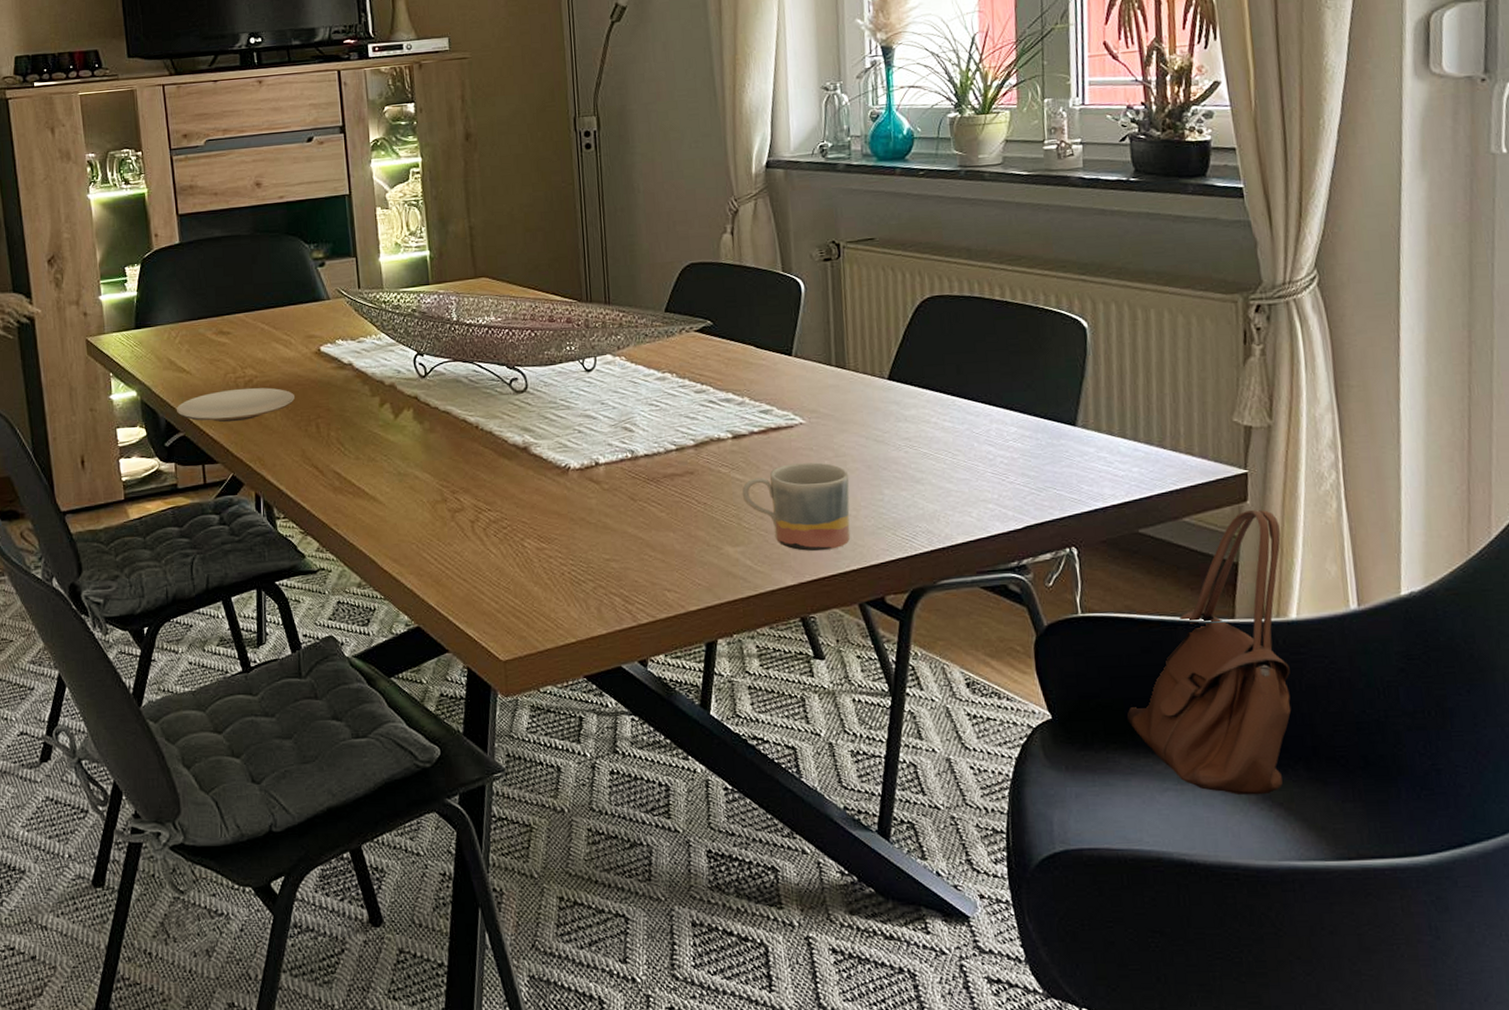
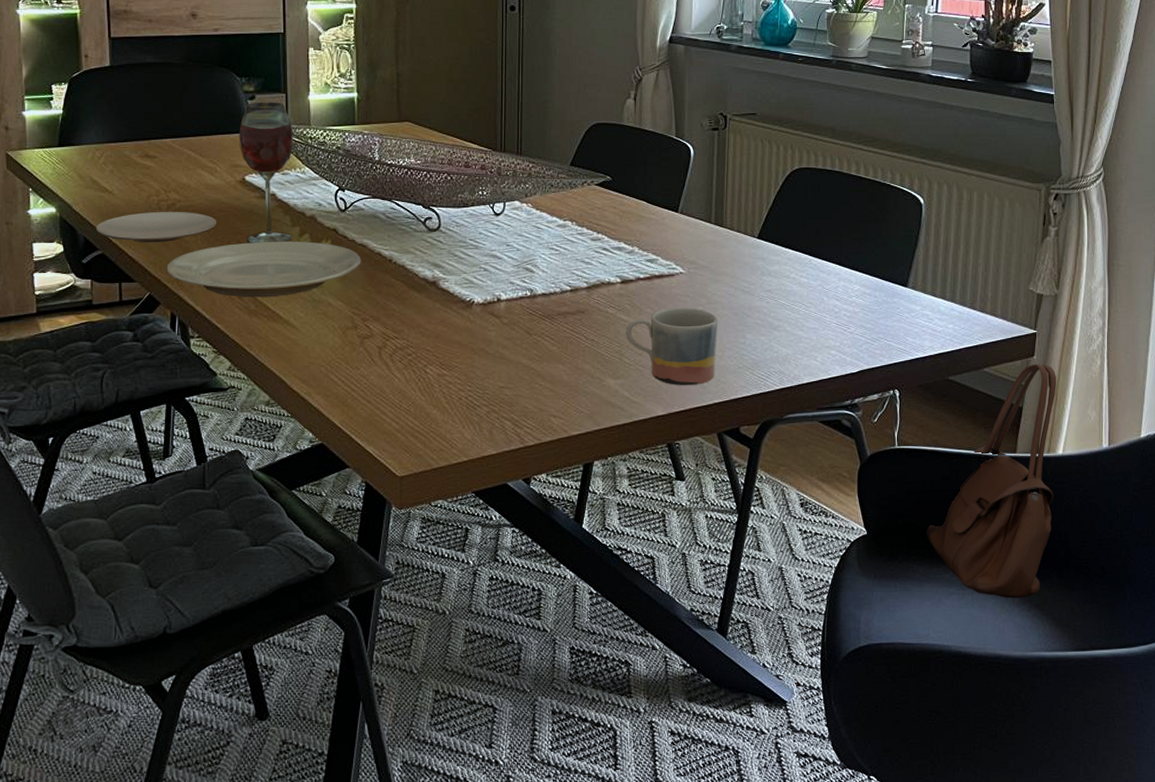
plate: none [248,411,446,474] -> present [166,241,361,298]
wineglass: none [311,267,372,417] -> present [239,102,293,243]

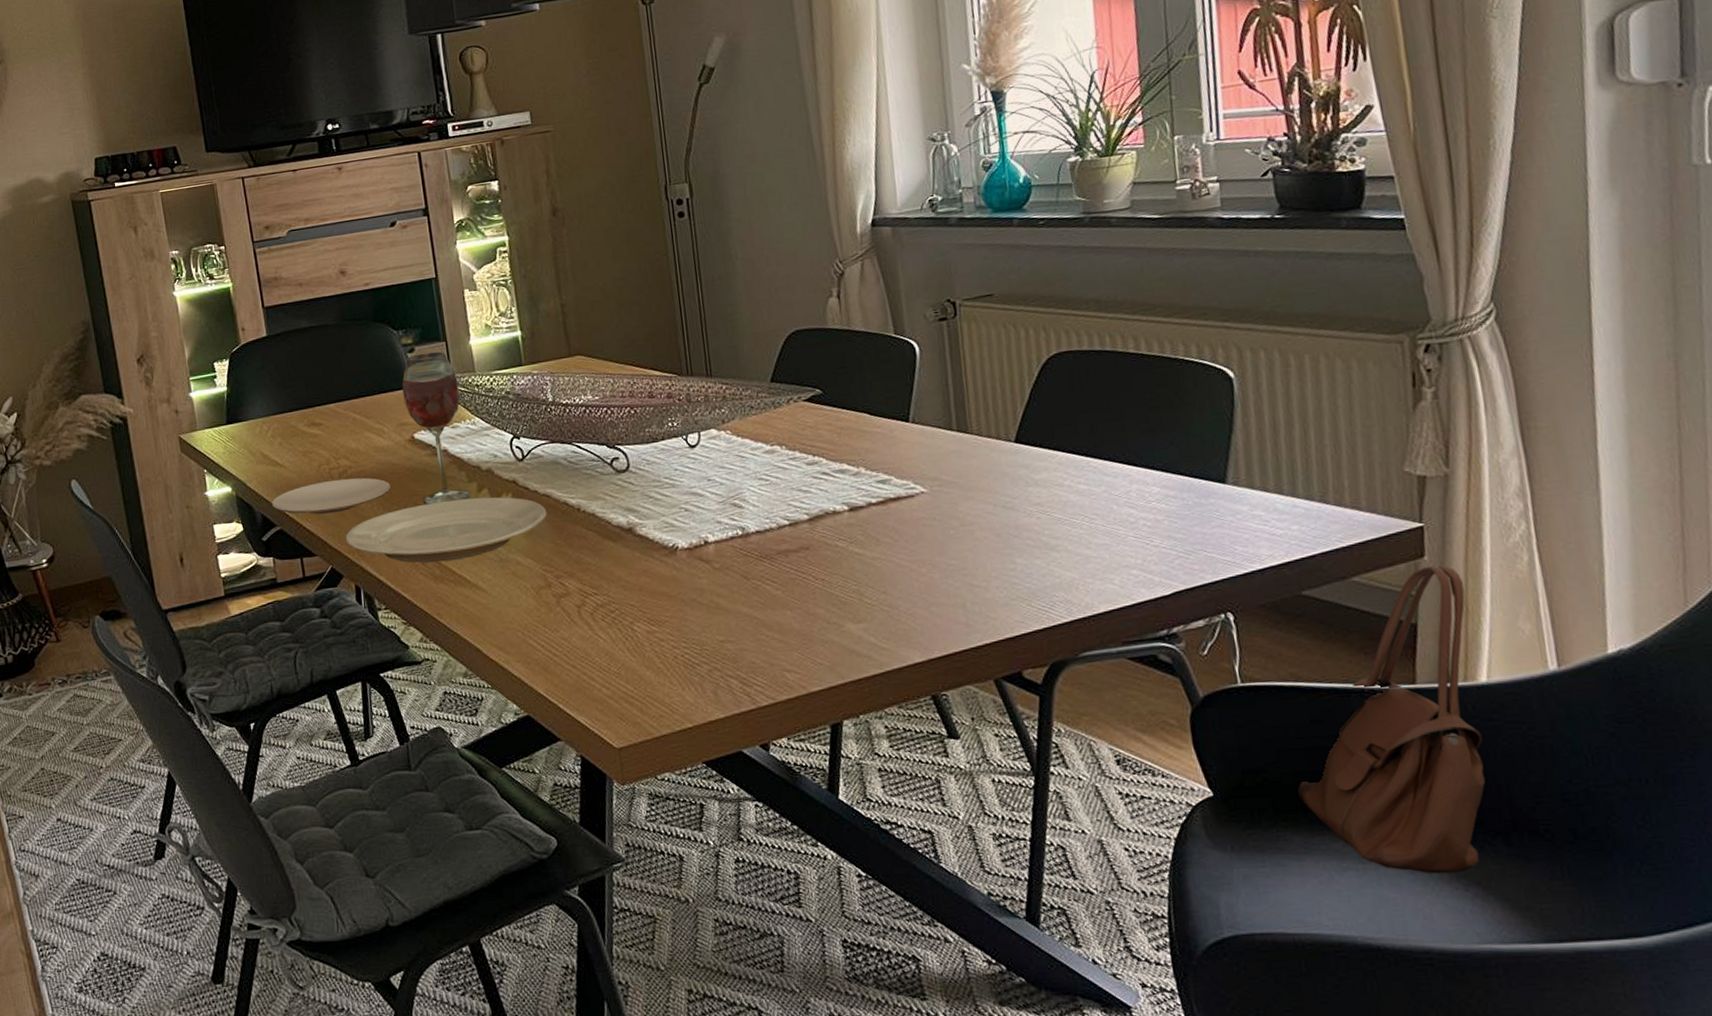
mug: present [625,308,718,385] -> none [862,532,982,626]

